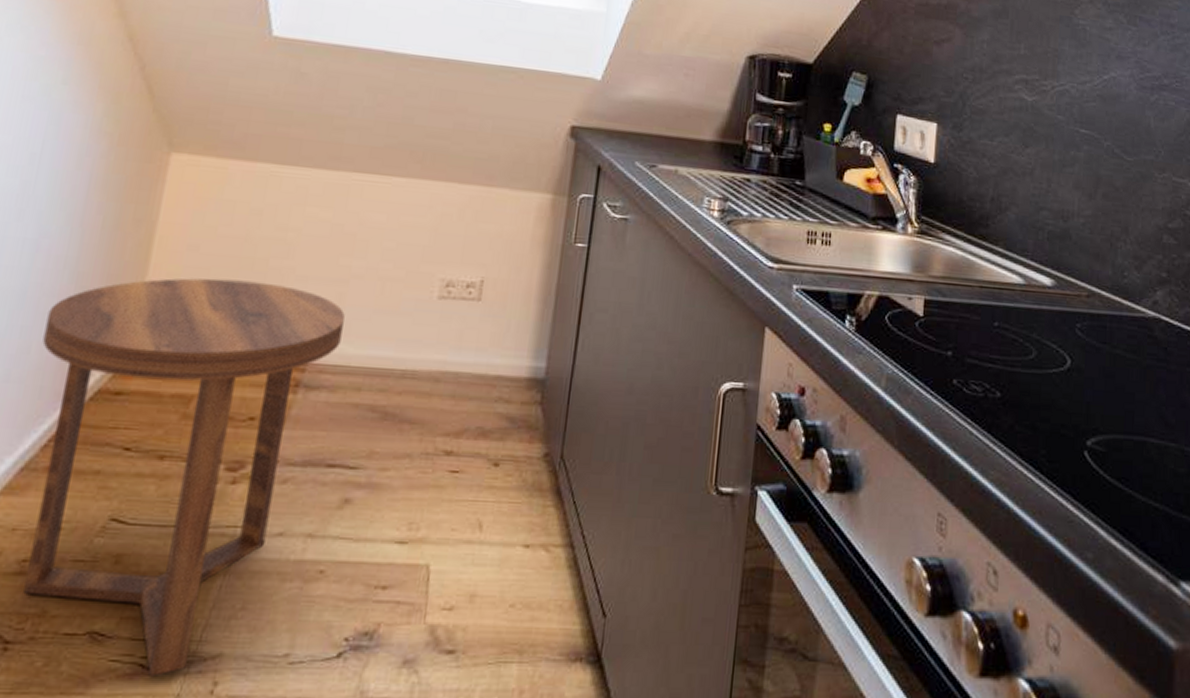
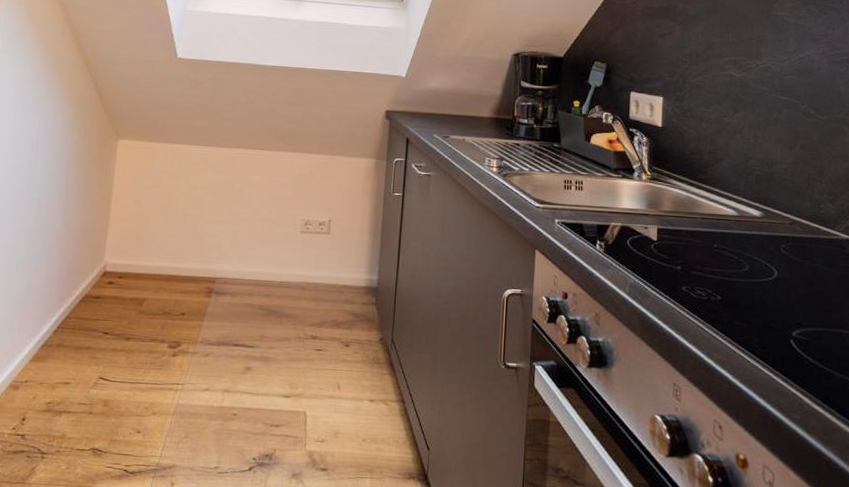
side table: present [23,278,345,676] -> none [48,222,238,478]

